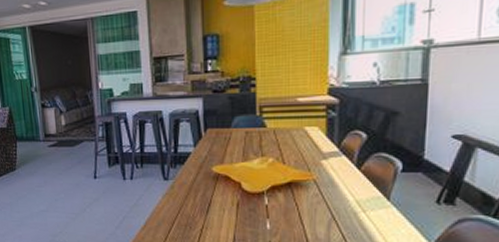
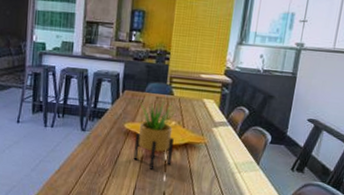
potted plant: none [225,134,274,217] -> present [133,99,175,170]

